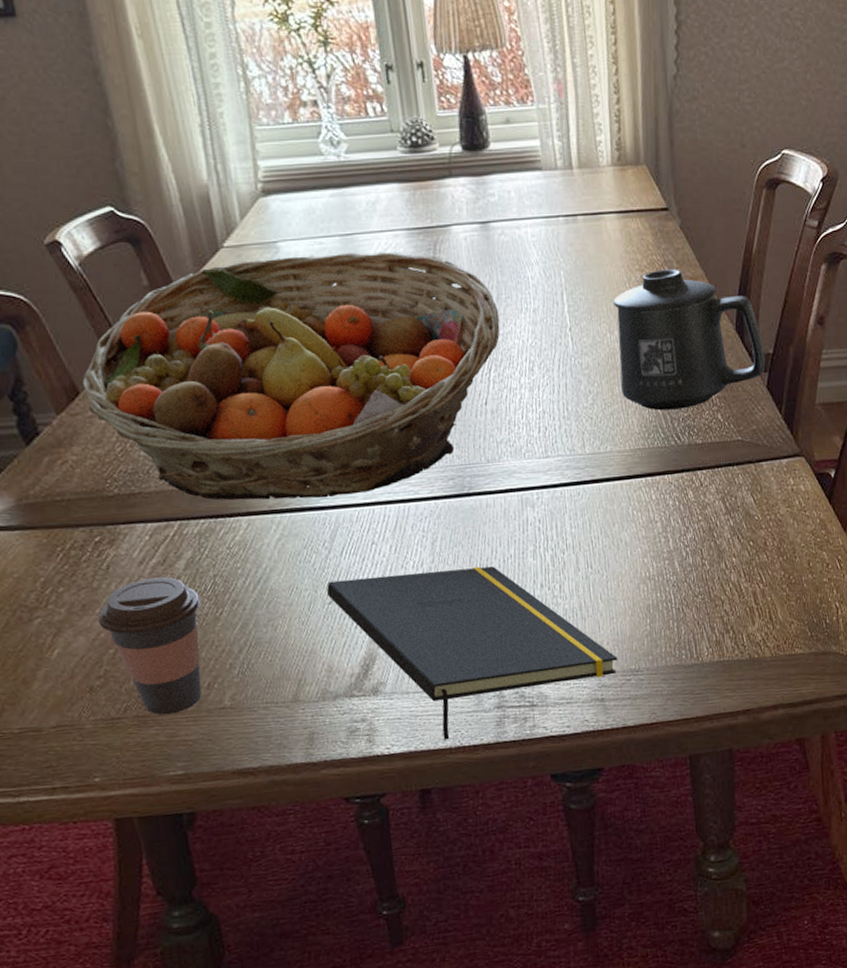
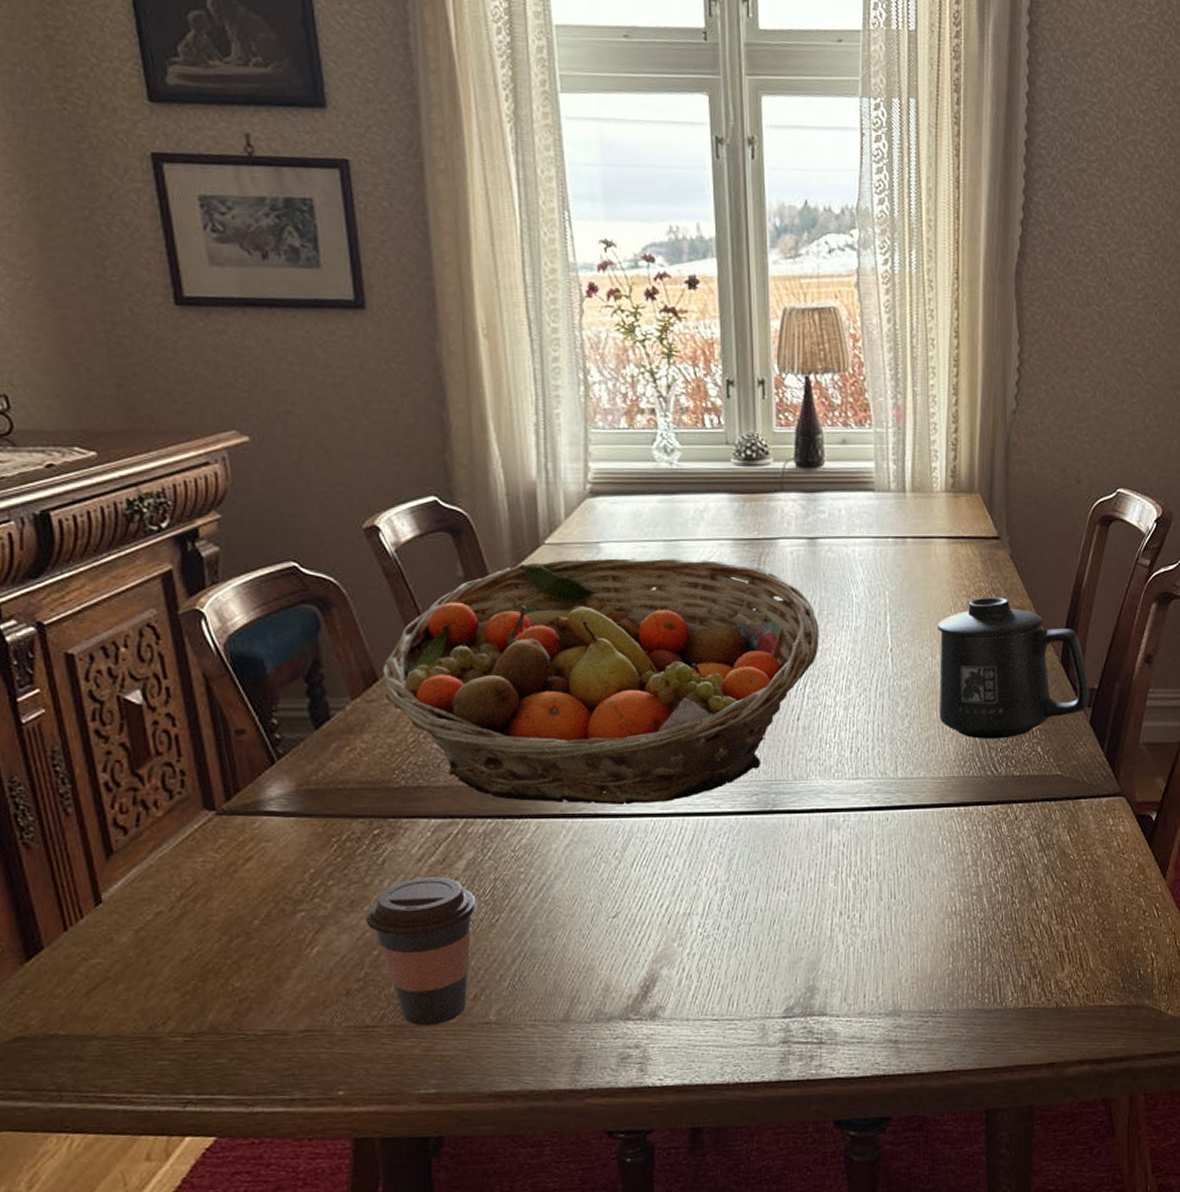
notepad: present [327,566,618,740] -> none [613,888,916,1075]

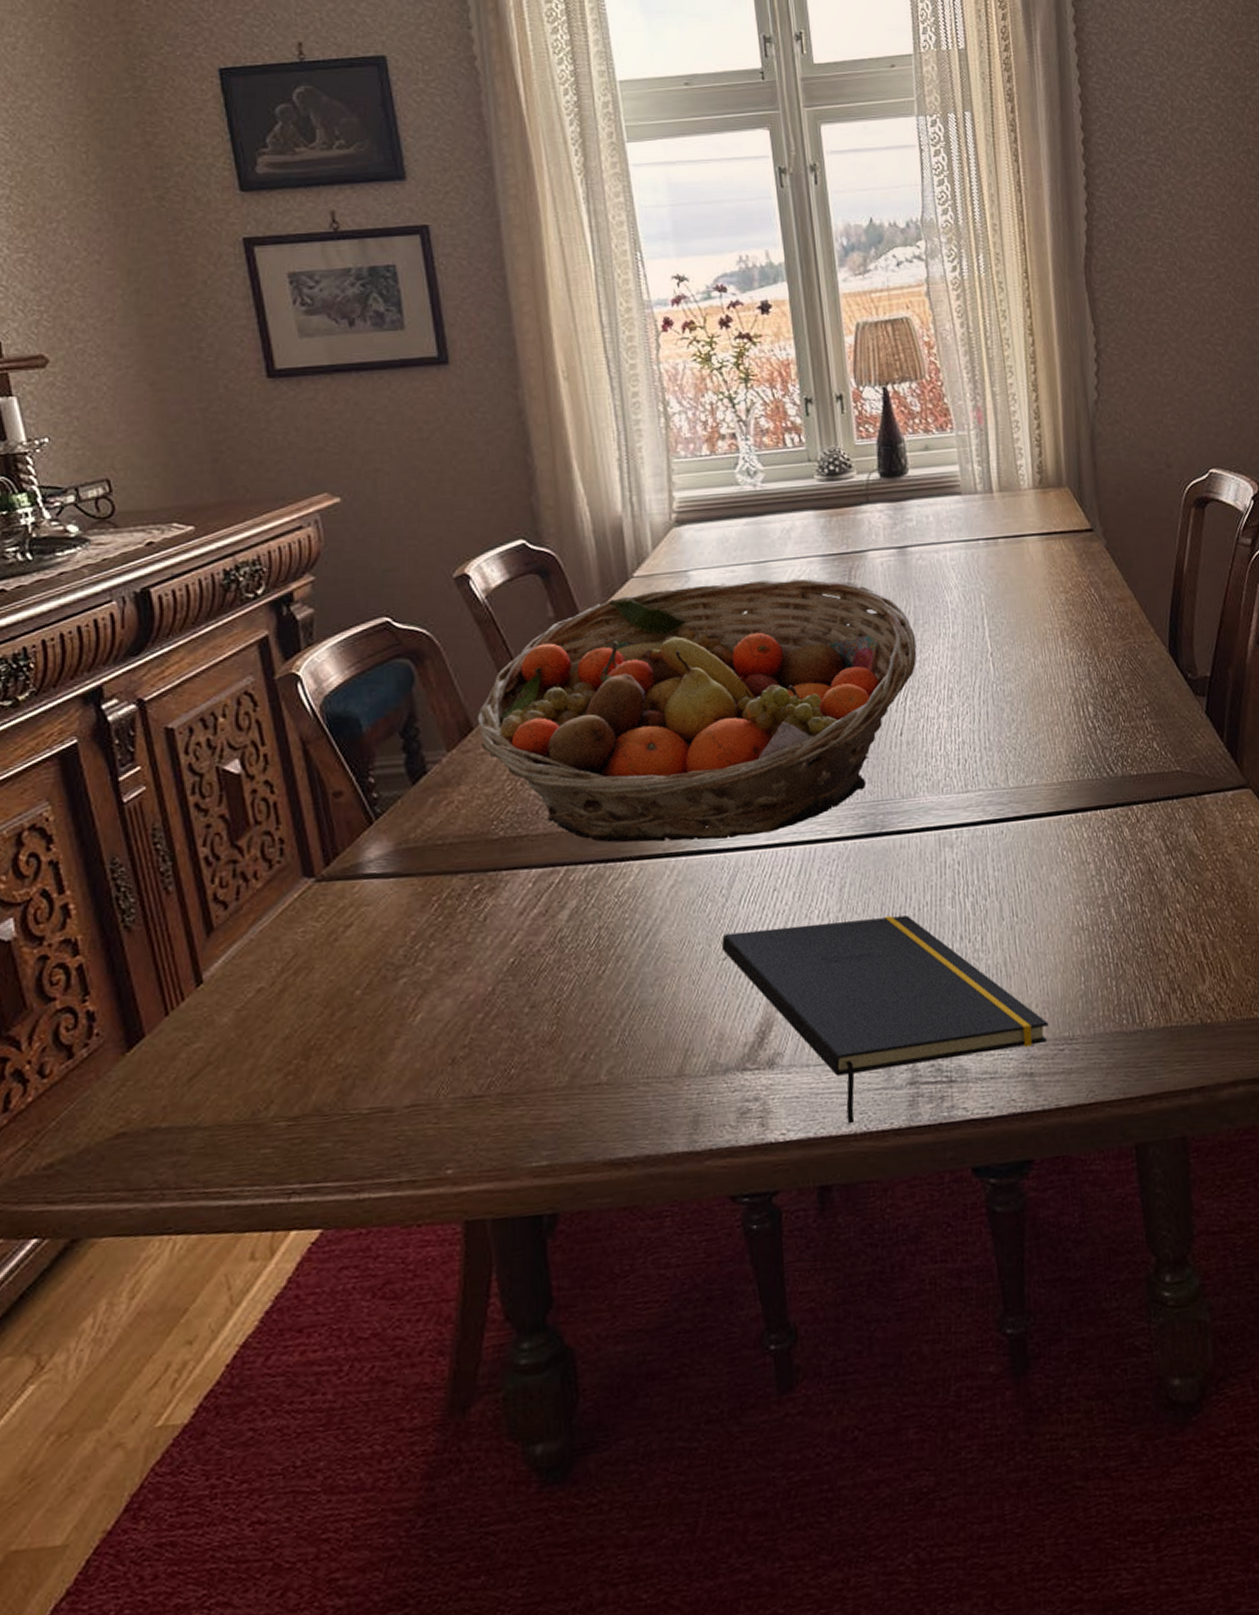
coffee cup: present [366,877,478,1026] -> none [469,929,583,1093]
notepad: none [613,888,916,1075] -> present [722,915,1049,1124]
mug: present [938,597,1090,739] -> none [1037,590,1203,740]

